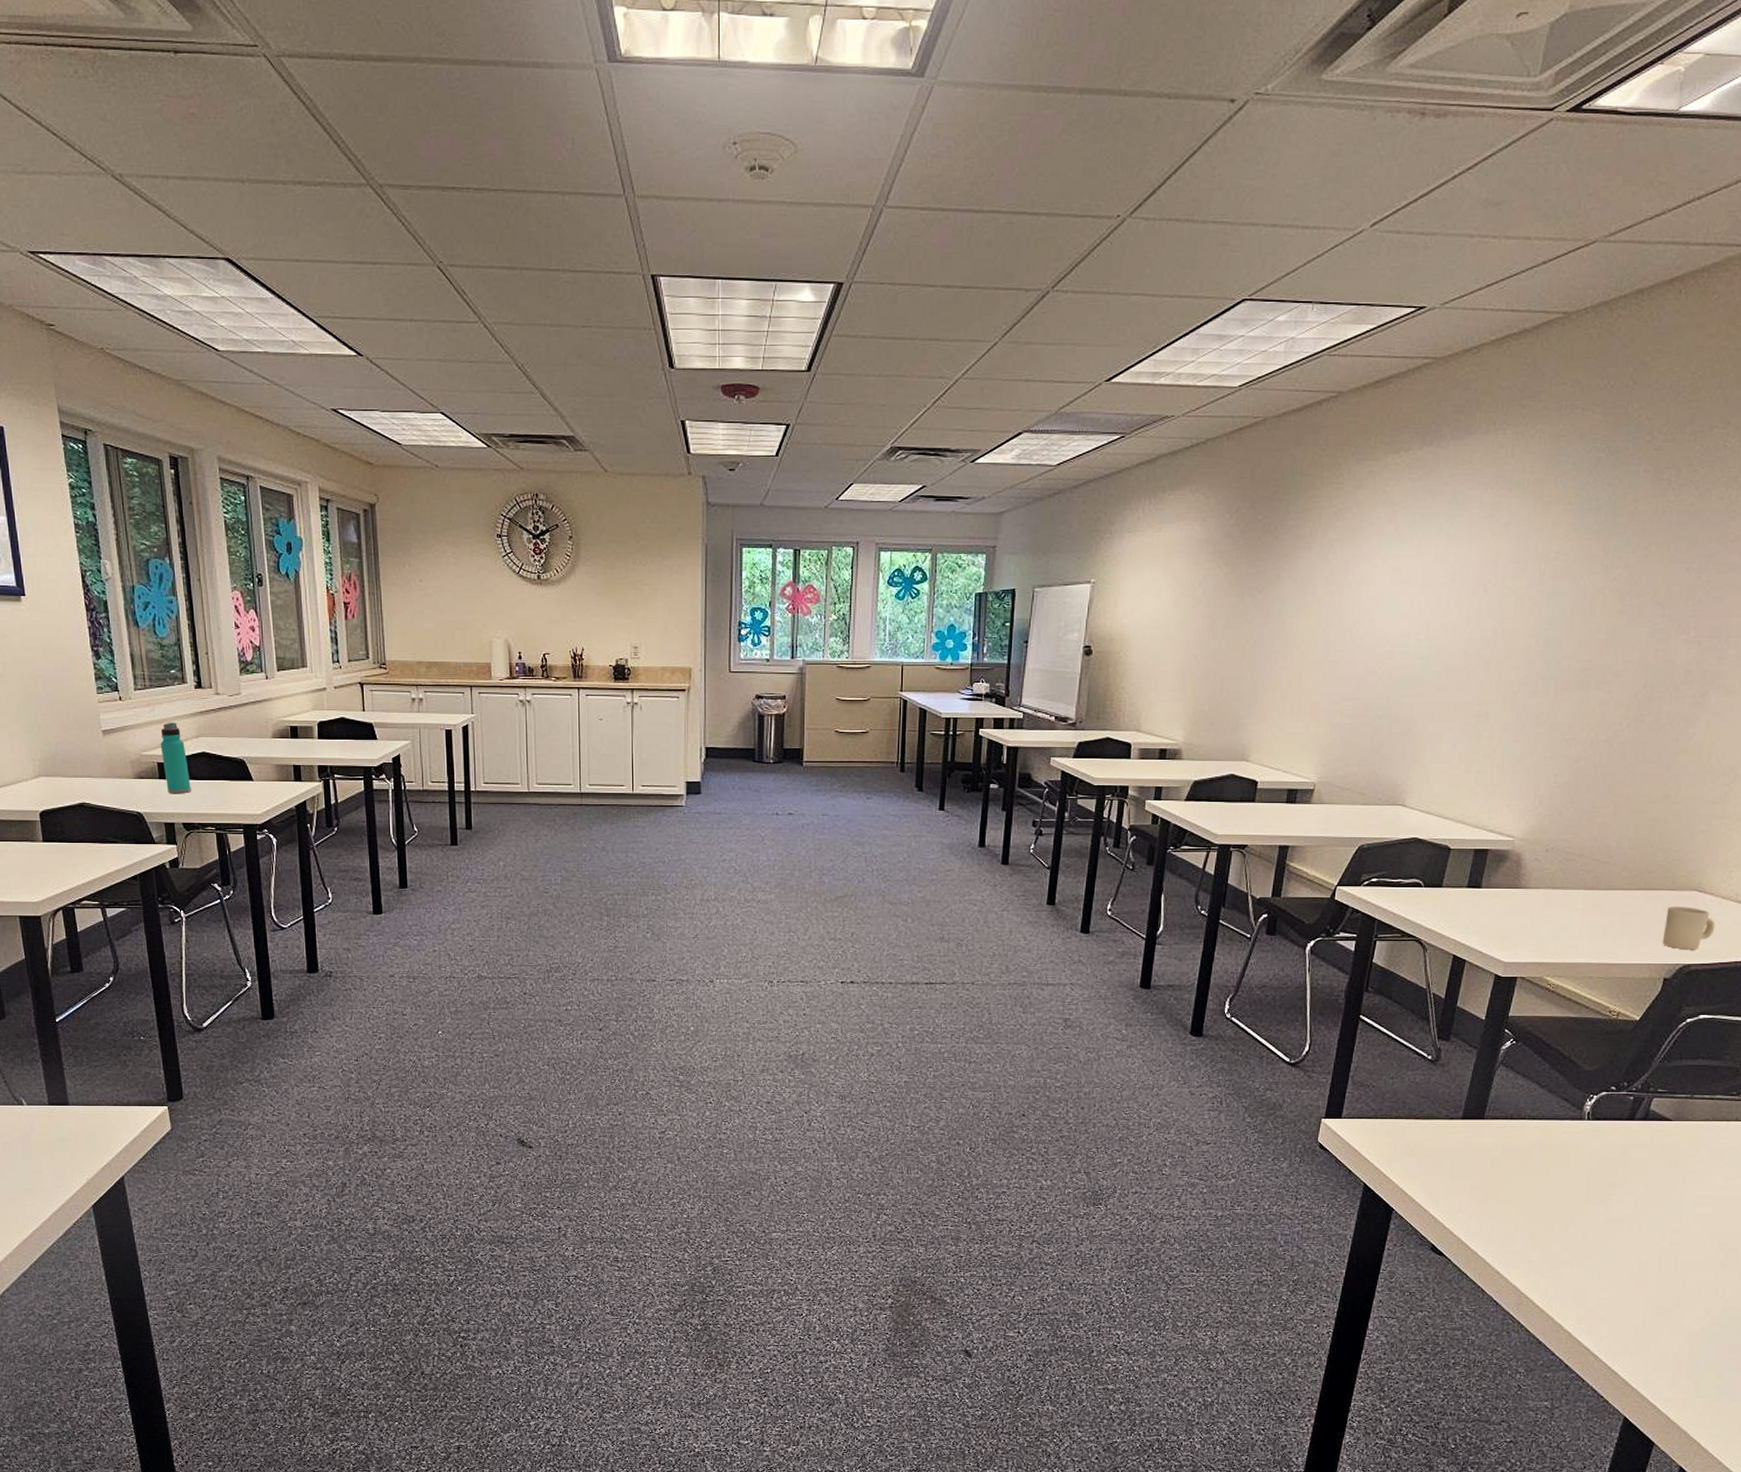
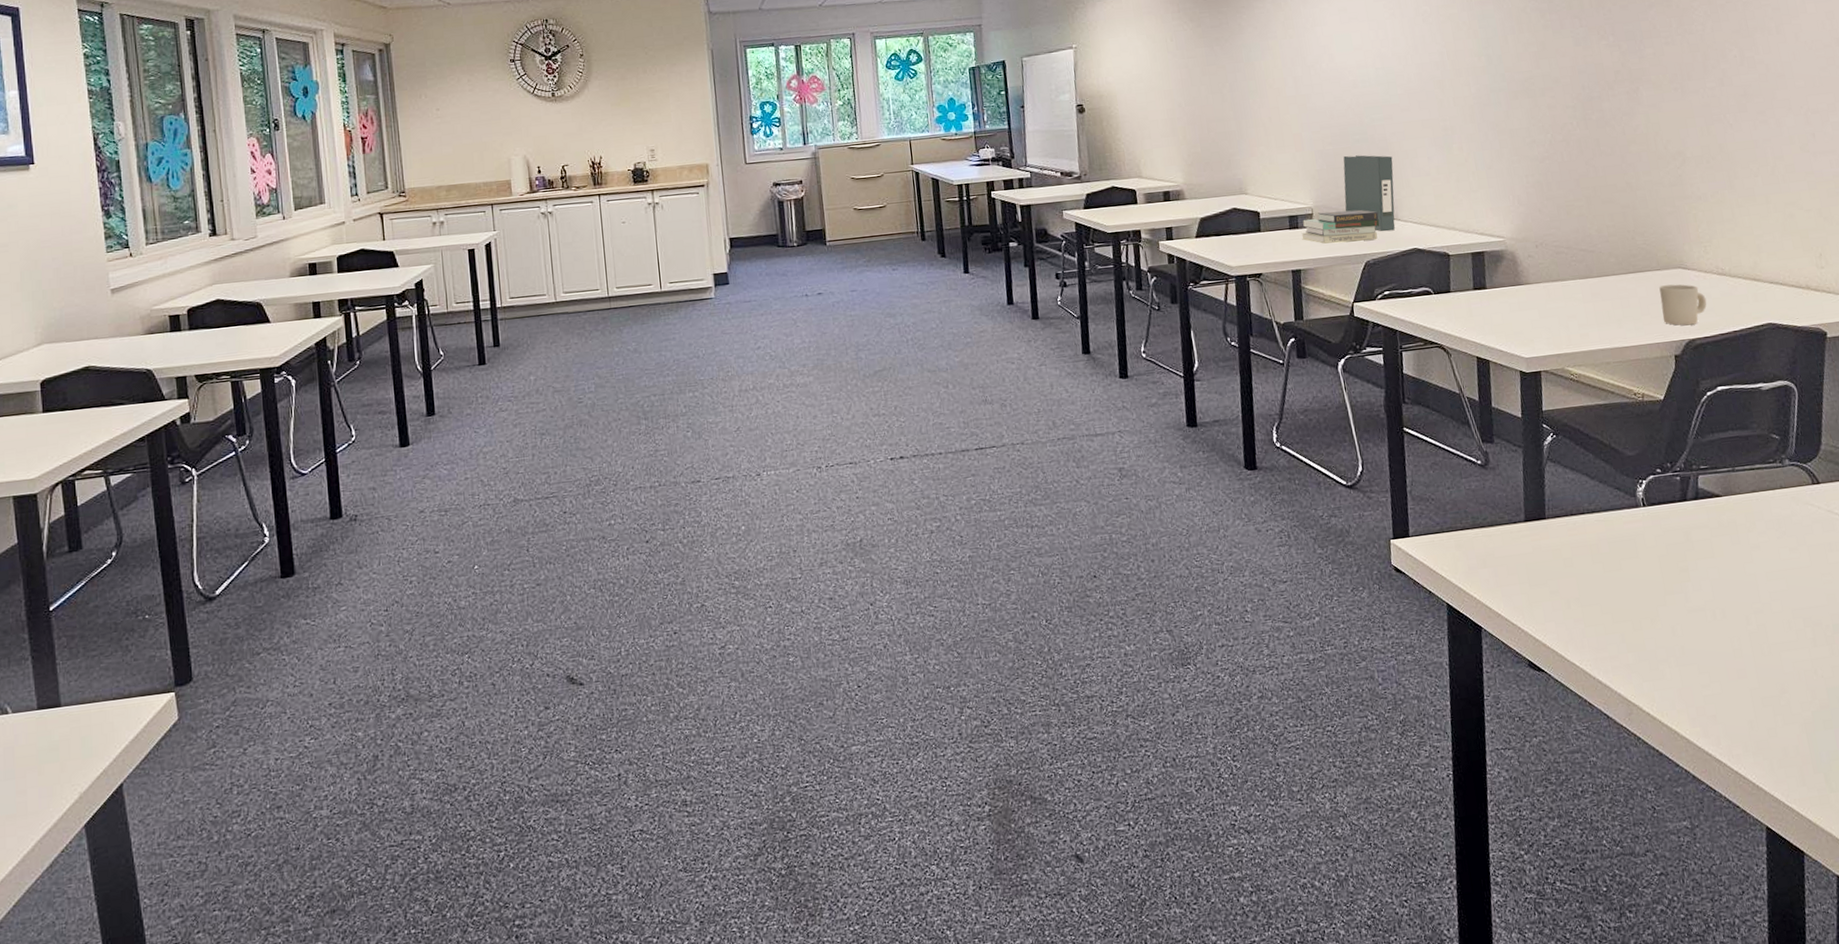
water bottle: present [160,722,191,794] -> none [172,272,205,346]
books: none [1297,789,1385,823] -> present [1301,209,1380,244]
binder: none [1349,731,1414,817] -> present [1343,155,1395,232]

